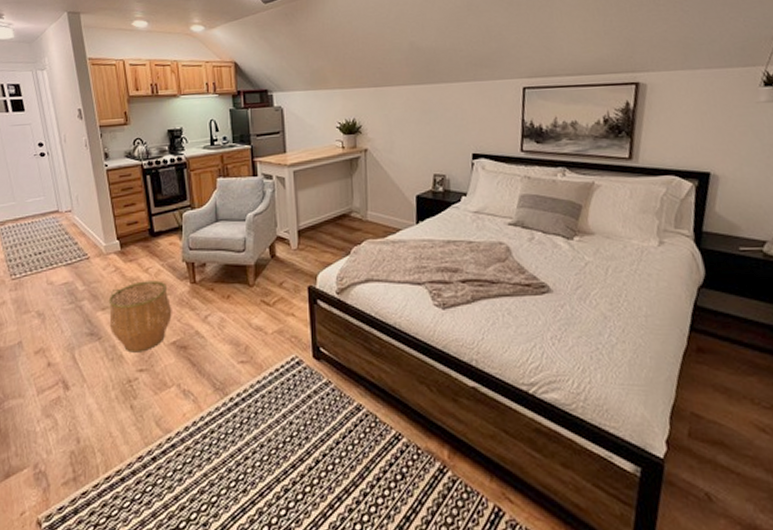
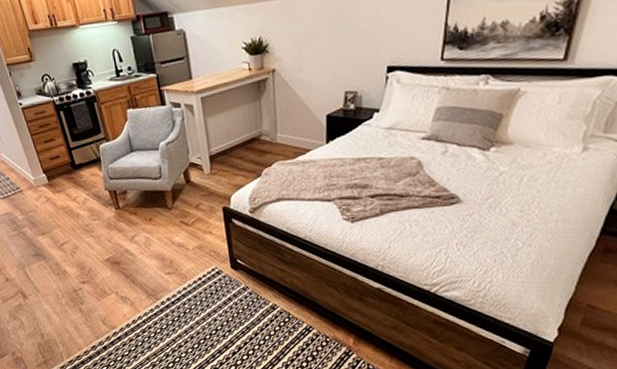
basket: present [108,280,172,353] -> none [45,208,103,269]

